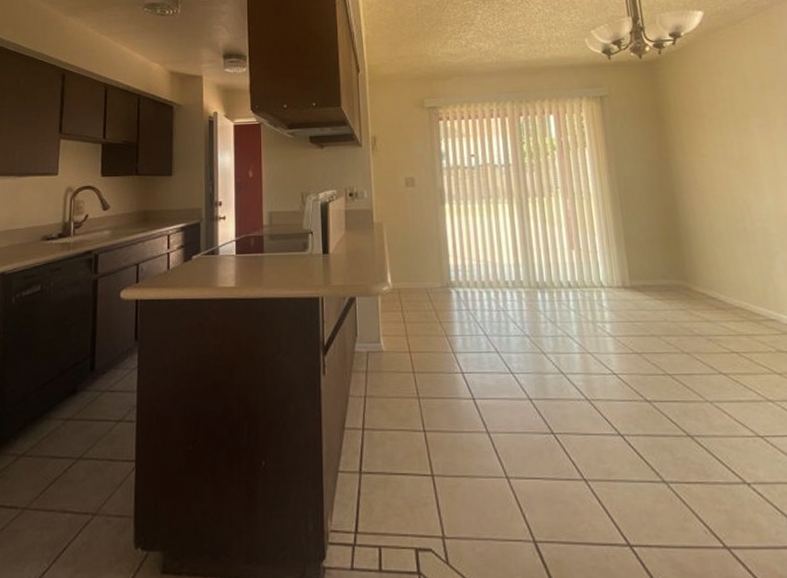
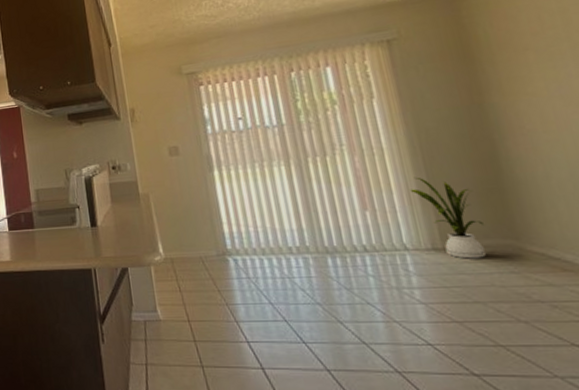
house plant: none [608,221,664,297] -> present [409,177,487,259]

